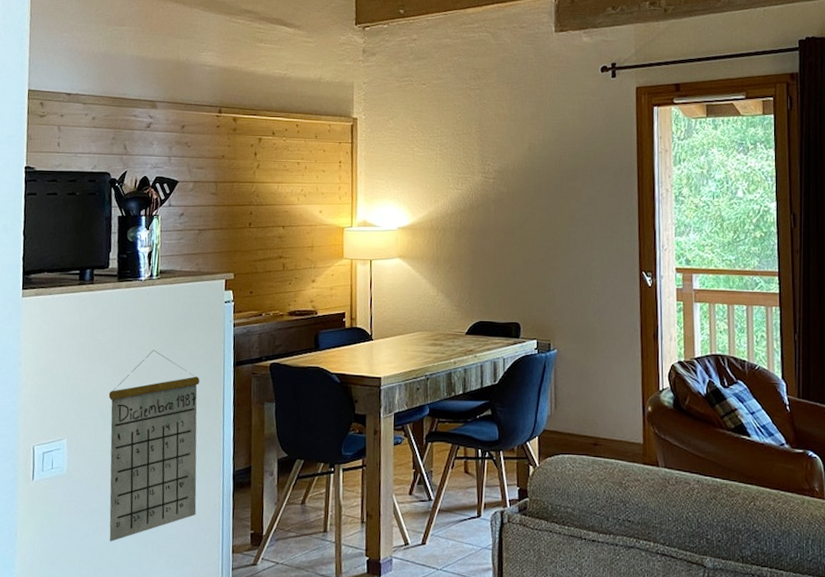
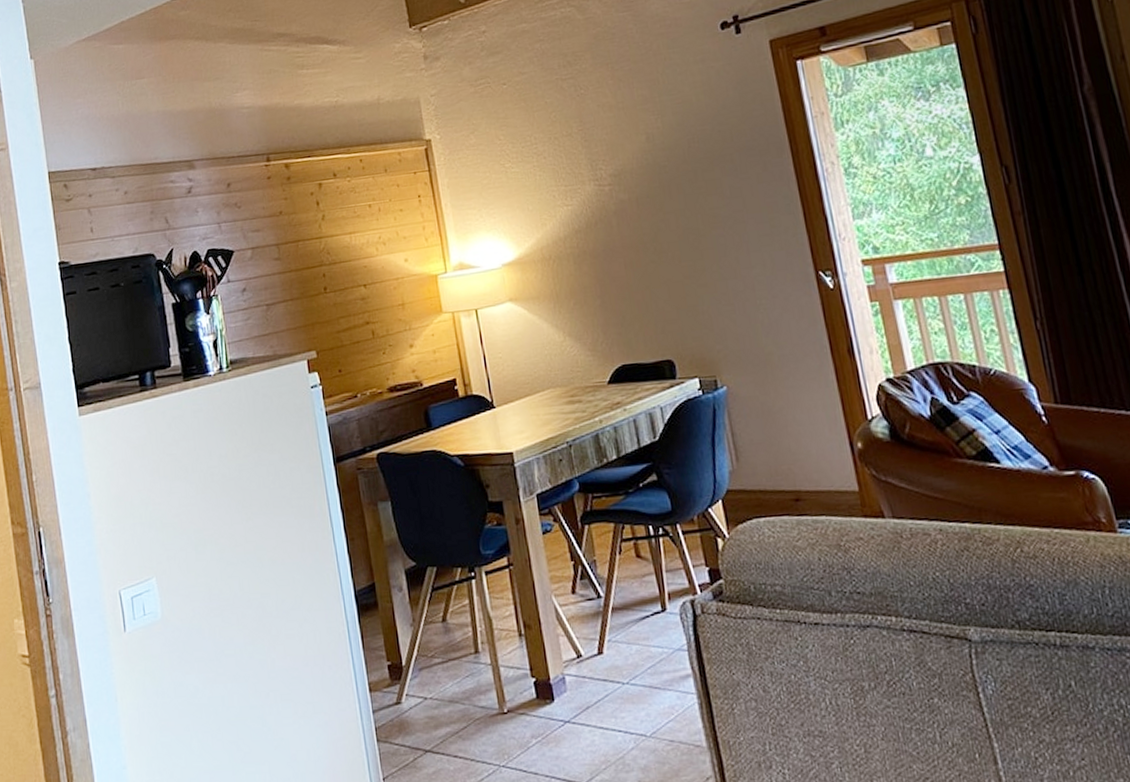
calendar: present [108,350,199,542] -> none [194,456,319,695]

